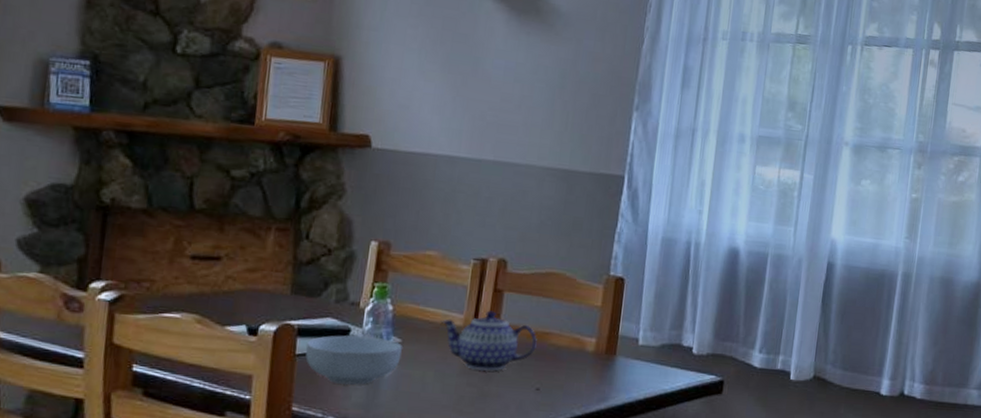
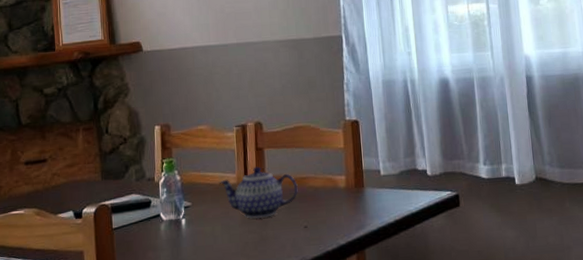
cereal bowl: present [305,335,402,385] -> none [119,204,193,248]

